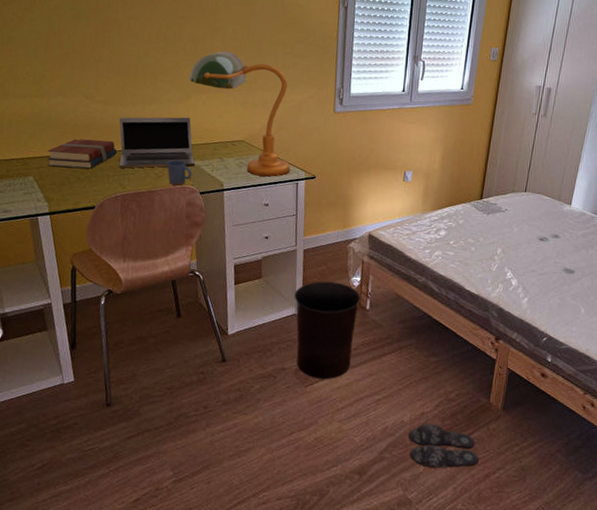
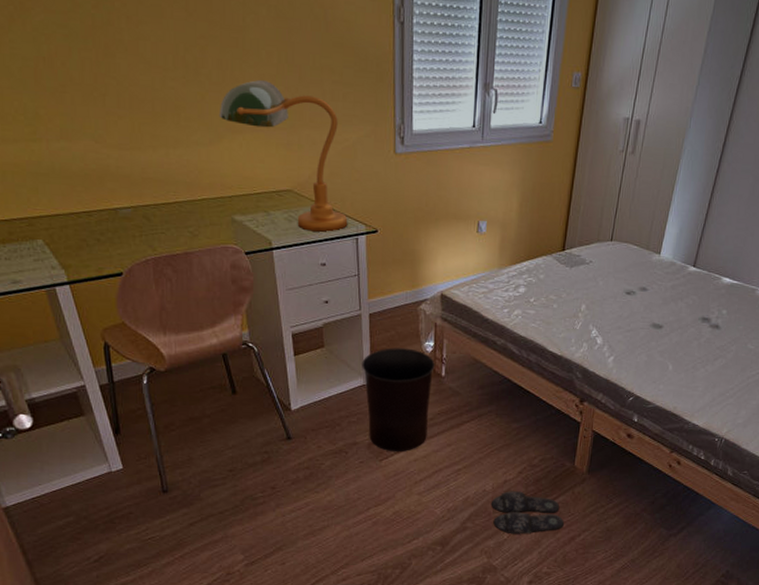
books: present [47,139,118,169] -> none [56,192,142,228]
laptop: present [119,117,195,169] -> none [138,163,236,227]
mug: present [166,160,193,185] -> none [202,215,234,245]

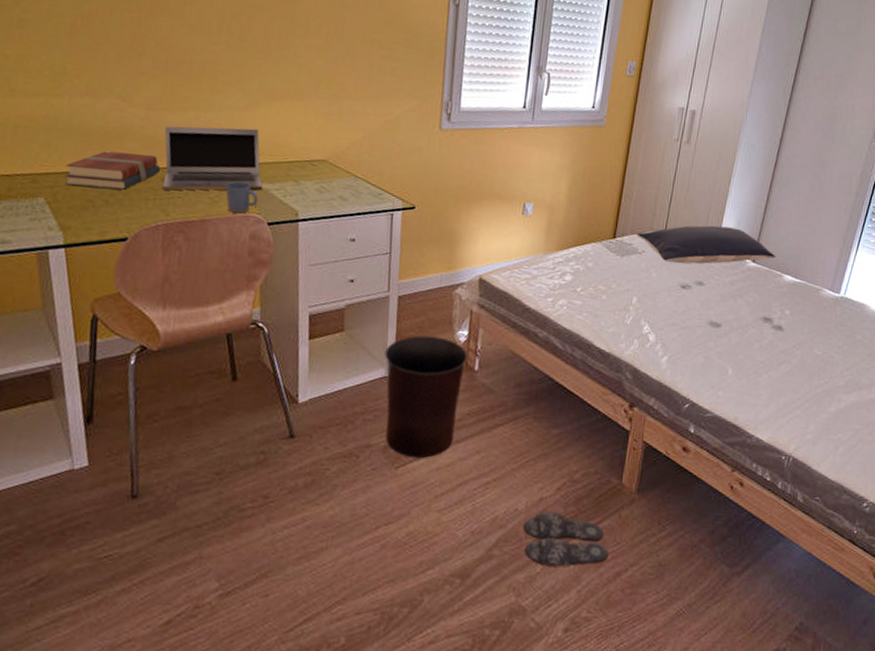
books: none [56,192,142,228] -> present [65,151,161,190]
laptop: none [138,163,236,227] -> present [162,126,262,191]
mug: none [202,215,234,245] -> present [225,181,259,214]
desk lamp: present [219,79,348,232] -> none [258,49,384,206]
pillow: none [583,234,716,272] -> present [635,225,776,264]

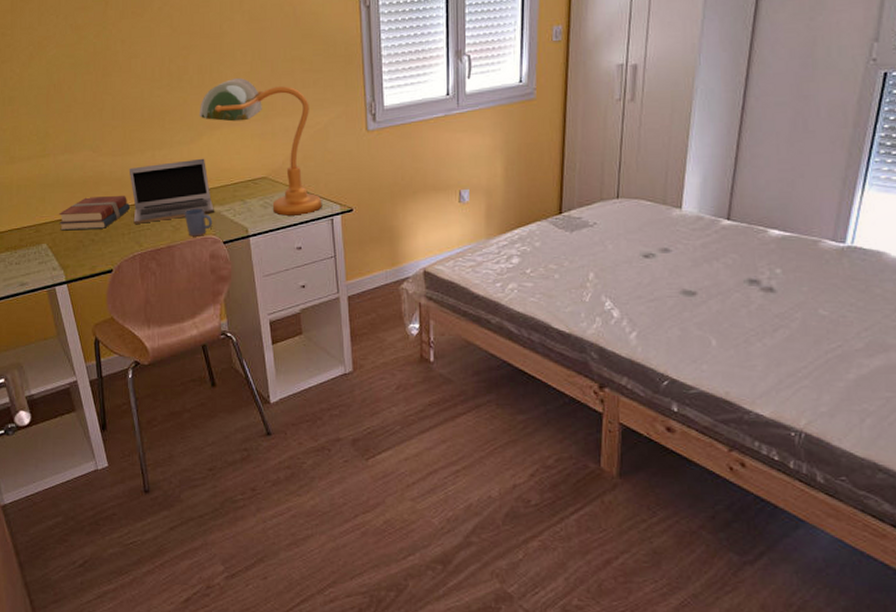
desk lamp: none [258,49,384,206] -> present [199,77,322,216]
waste bin: present [384,335,468,458] -> none [342,332,422,449]
slippers: present [524,511,608,567] -> none [500,498,594,554]
pillow: present [635,225,776,264] -> none [584,185,756,232]

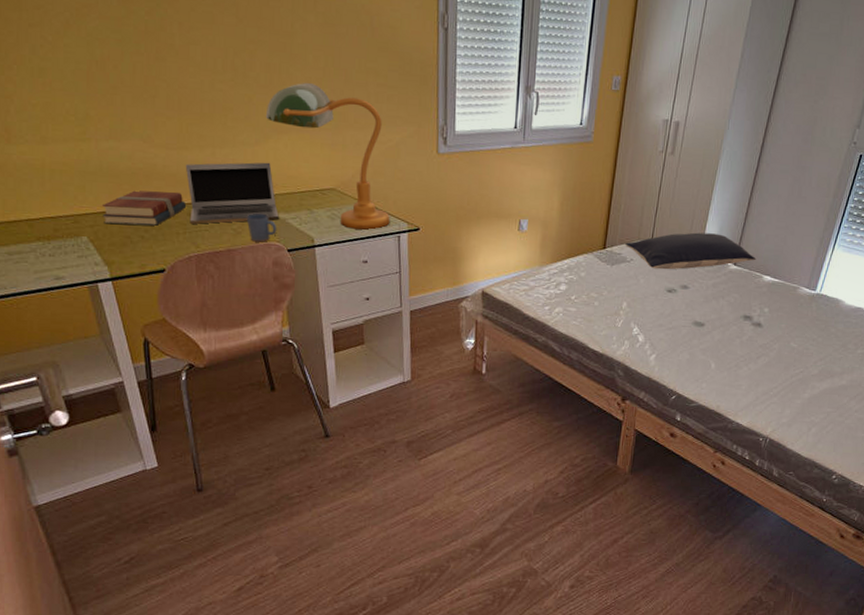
pillow: none [584,185,756,232] -> present [624,232,756,270]

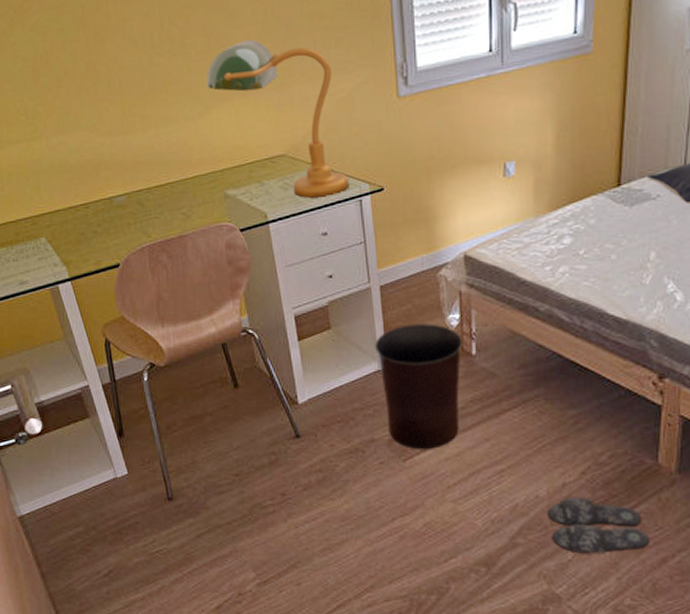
books: present [102,190,187,226] -> none [57,180,136,223]
laptop: present [185,162,279,224] -> none [130,135,228,212]
mug: present [246,213,277,242] -> none [195,192,228,225]
waste bin: none [402,345,475,450] -> present [375,323,463,449]
slippers: none [532,491,606,537] -> present [548,497,649,554]

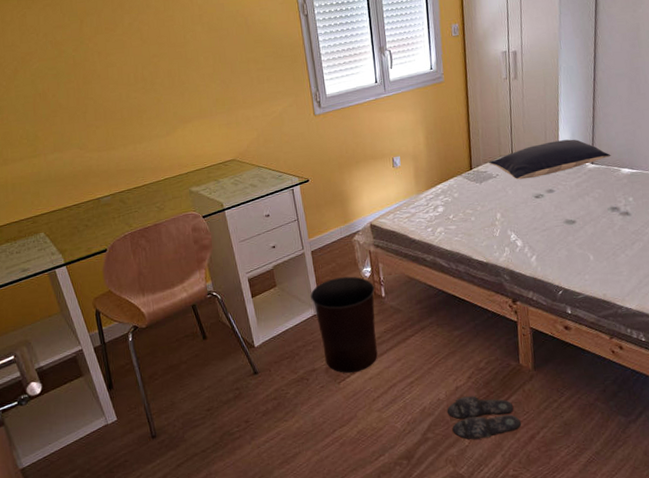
desk lamp: present [206,39,349,198] -> none [172,78,284,190]

